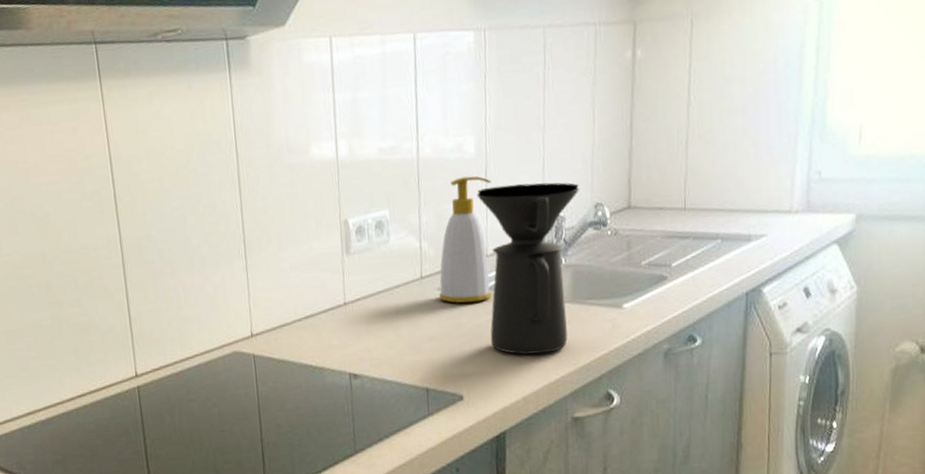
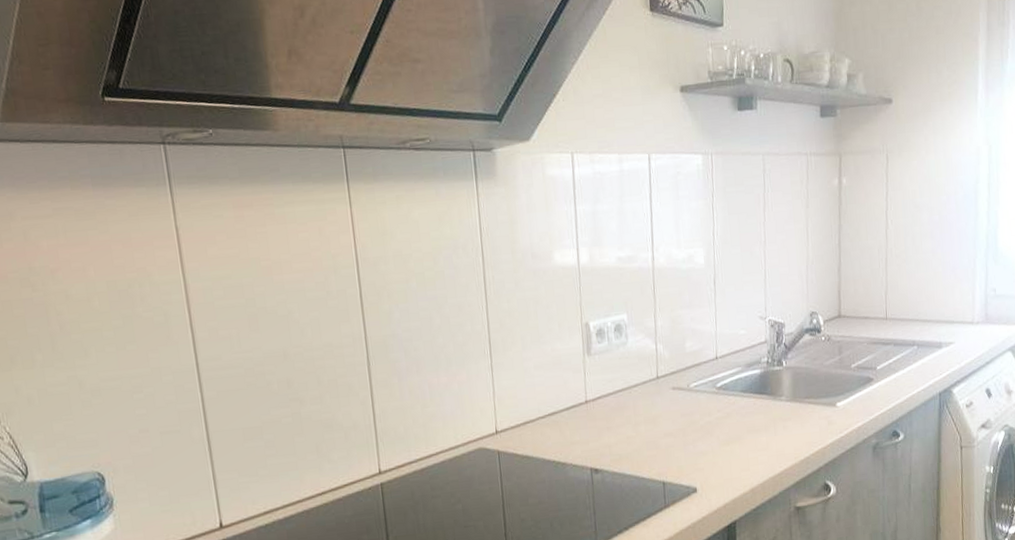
soap bottle: present [438,176,492,303] -> none [673,284,722,402]
coffee maker: present [476,182,579,355] -> none [706,292,797,449]

